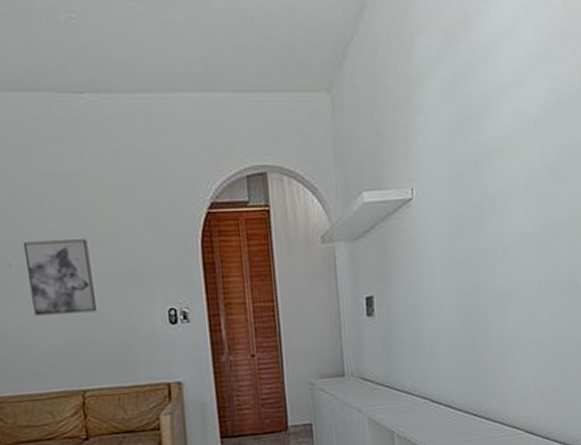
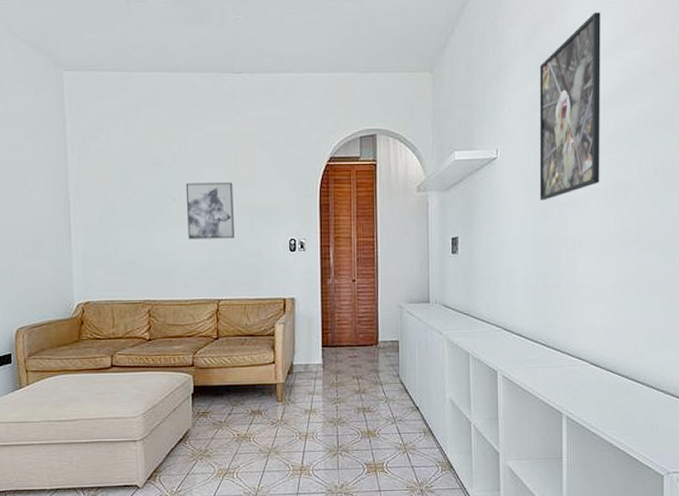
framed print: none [455,18,529,248] -> present [539,12,601,200]

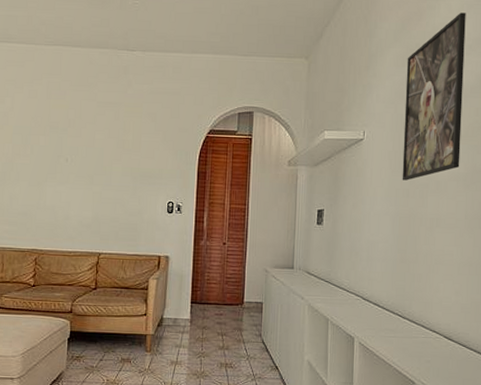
wall art: present [185,182,234,239] -> none [76,146,120,198]

